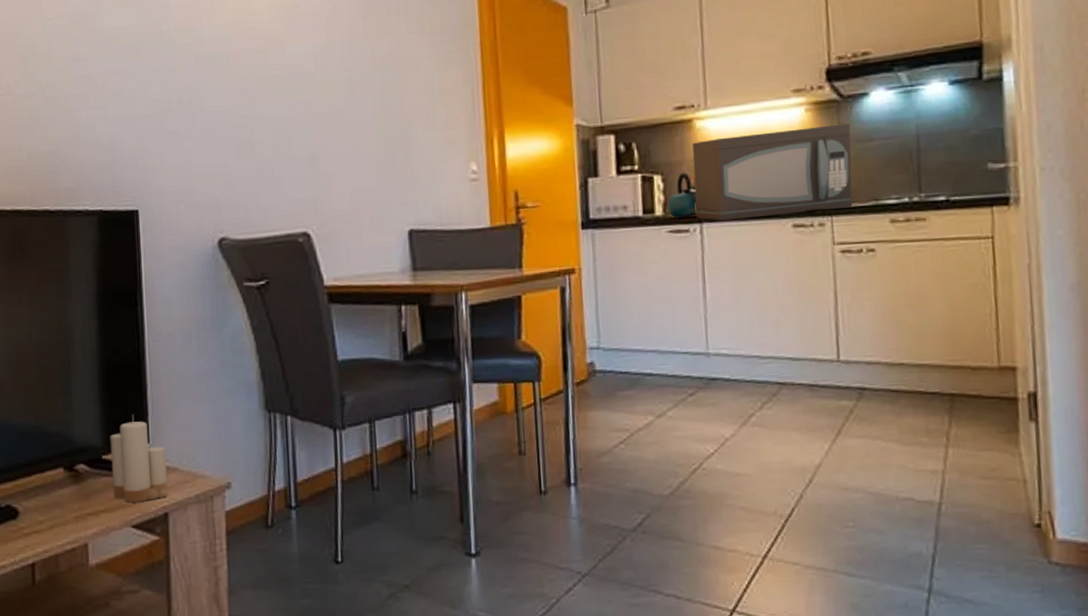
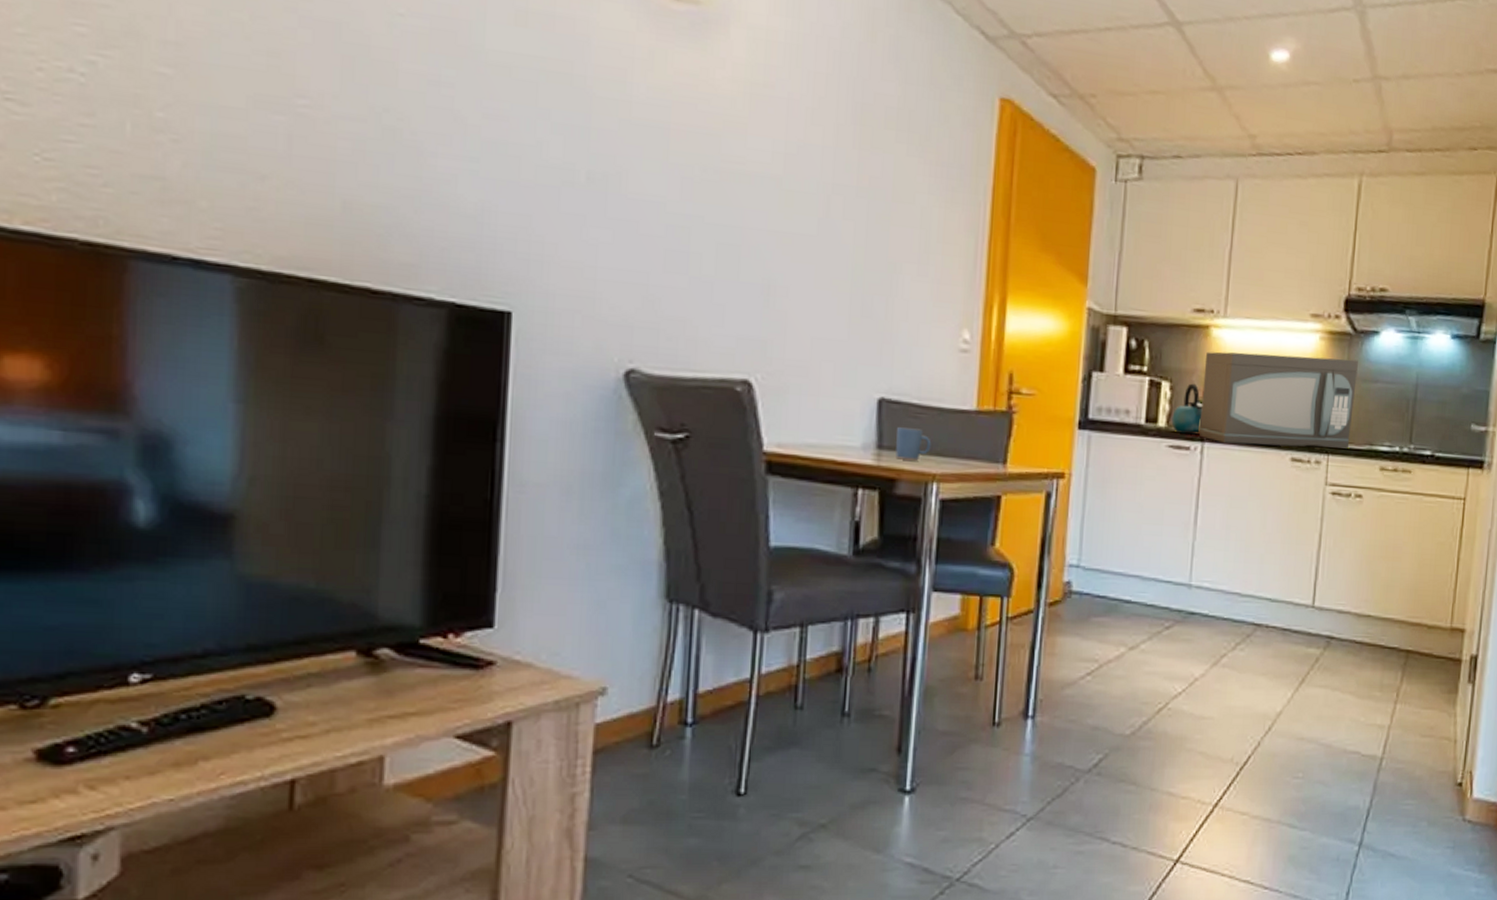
candle: present [110,415,168,502] -> none [431,588,517,705]
mug: none [427,250,457,277] -> present [896,427,932,461]

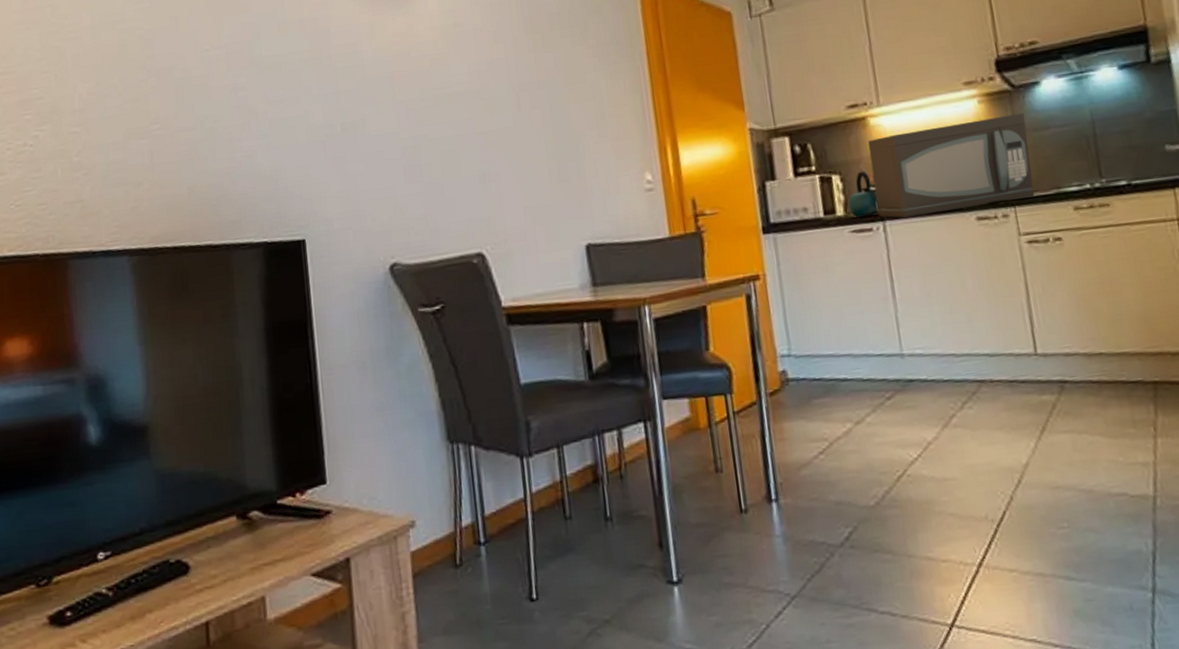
mug: present [896,427,932,461] -> none [606,263,638,292]

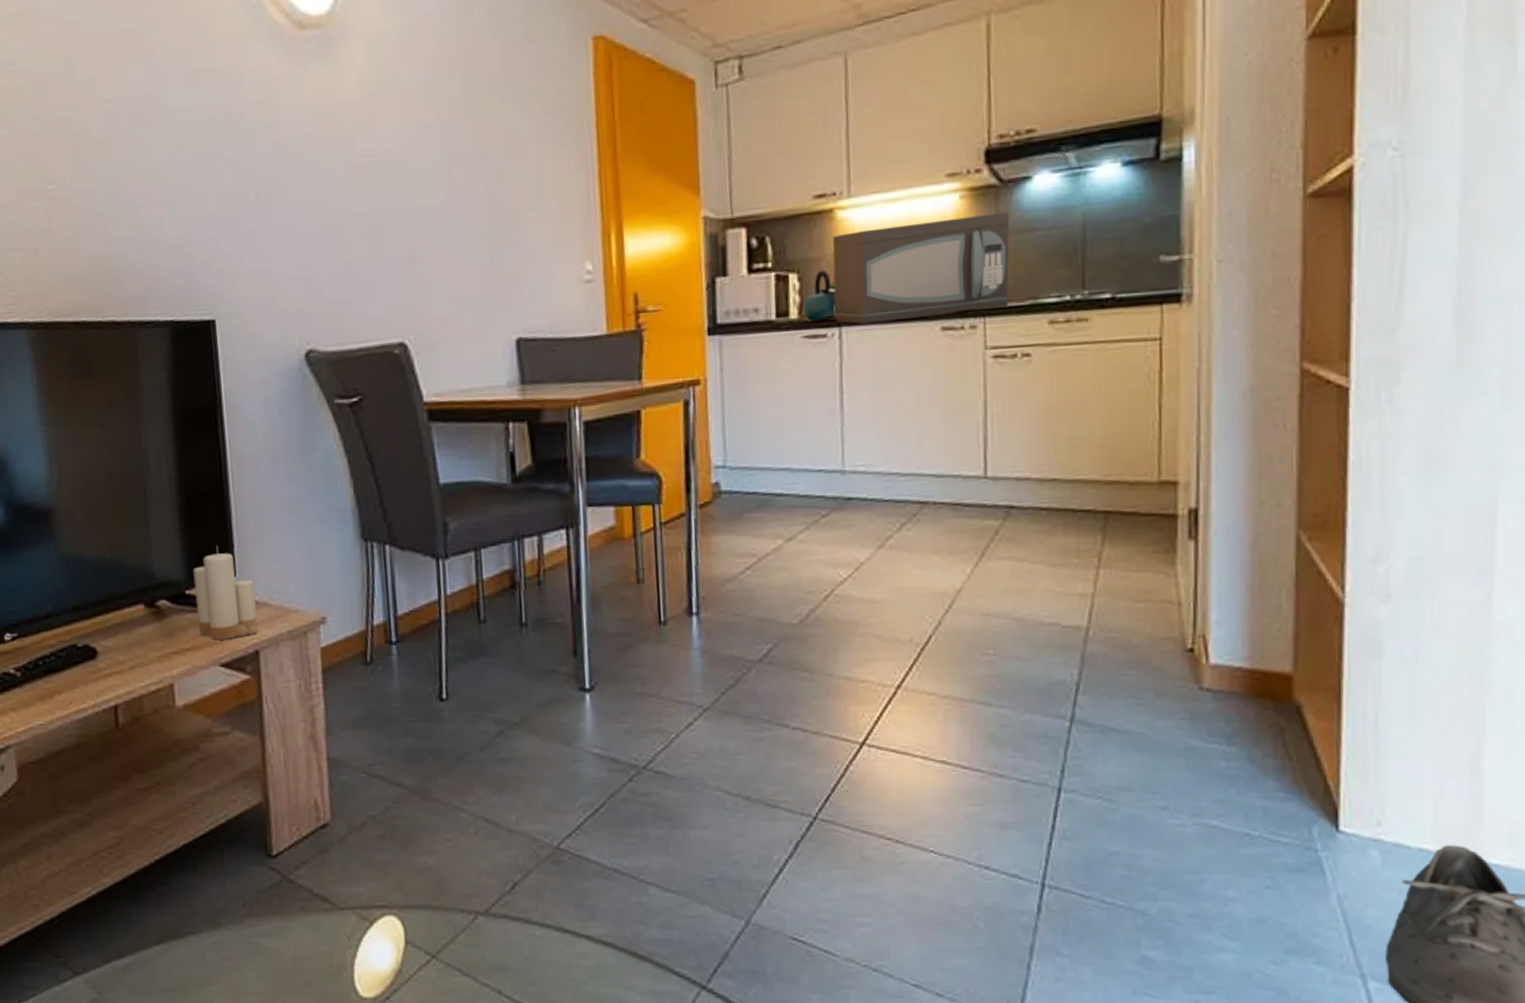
candle: none [284,455,349,549] -> present [193,546,258,640]

